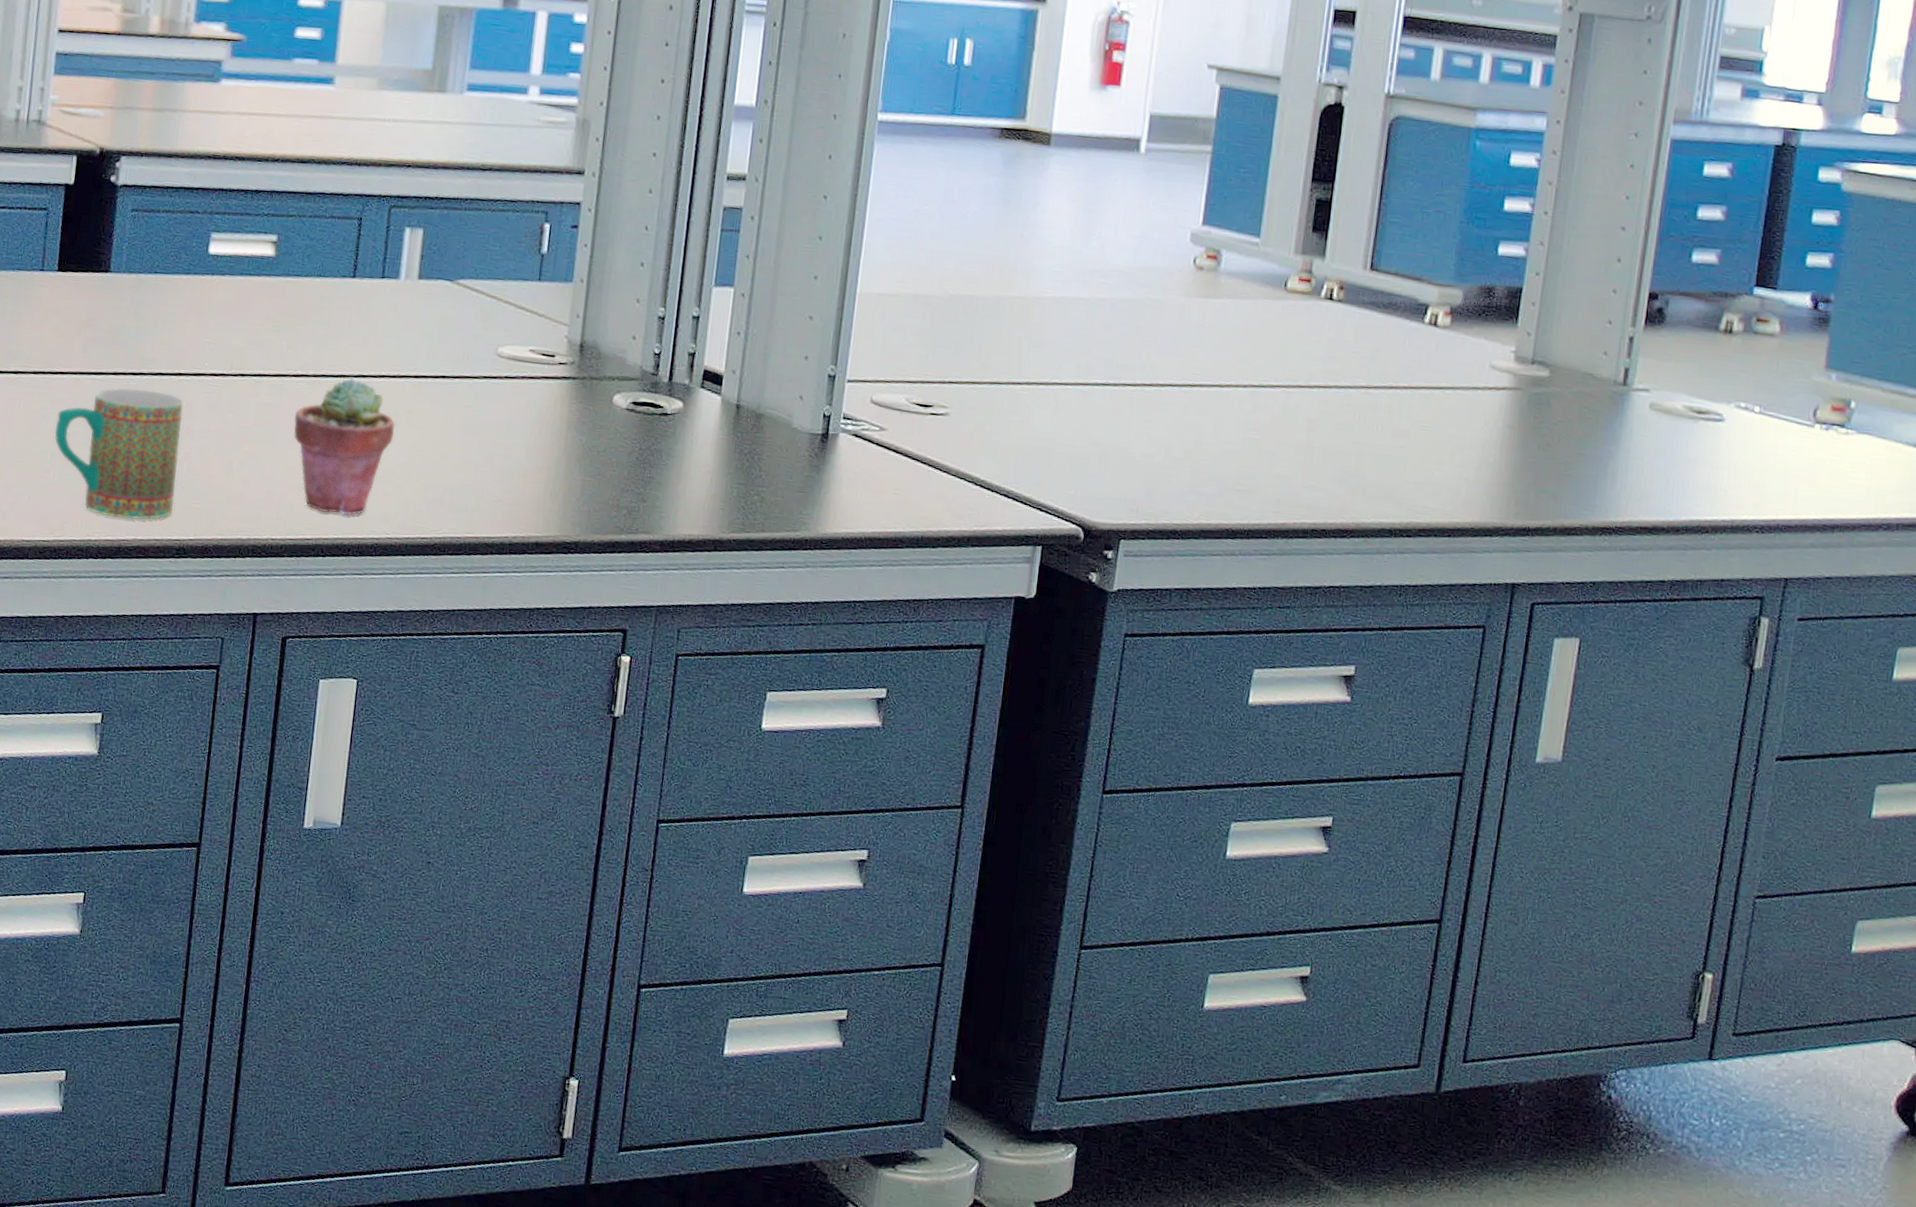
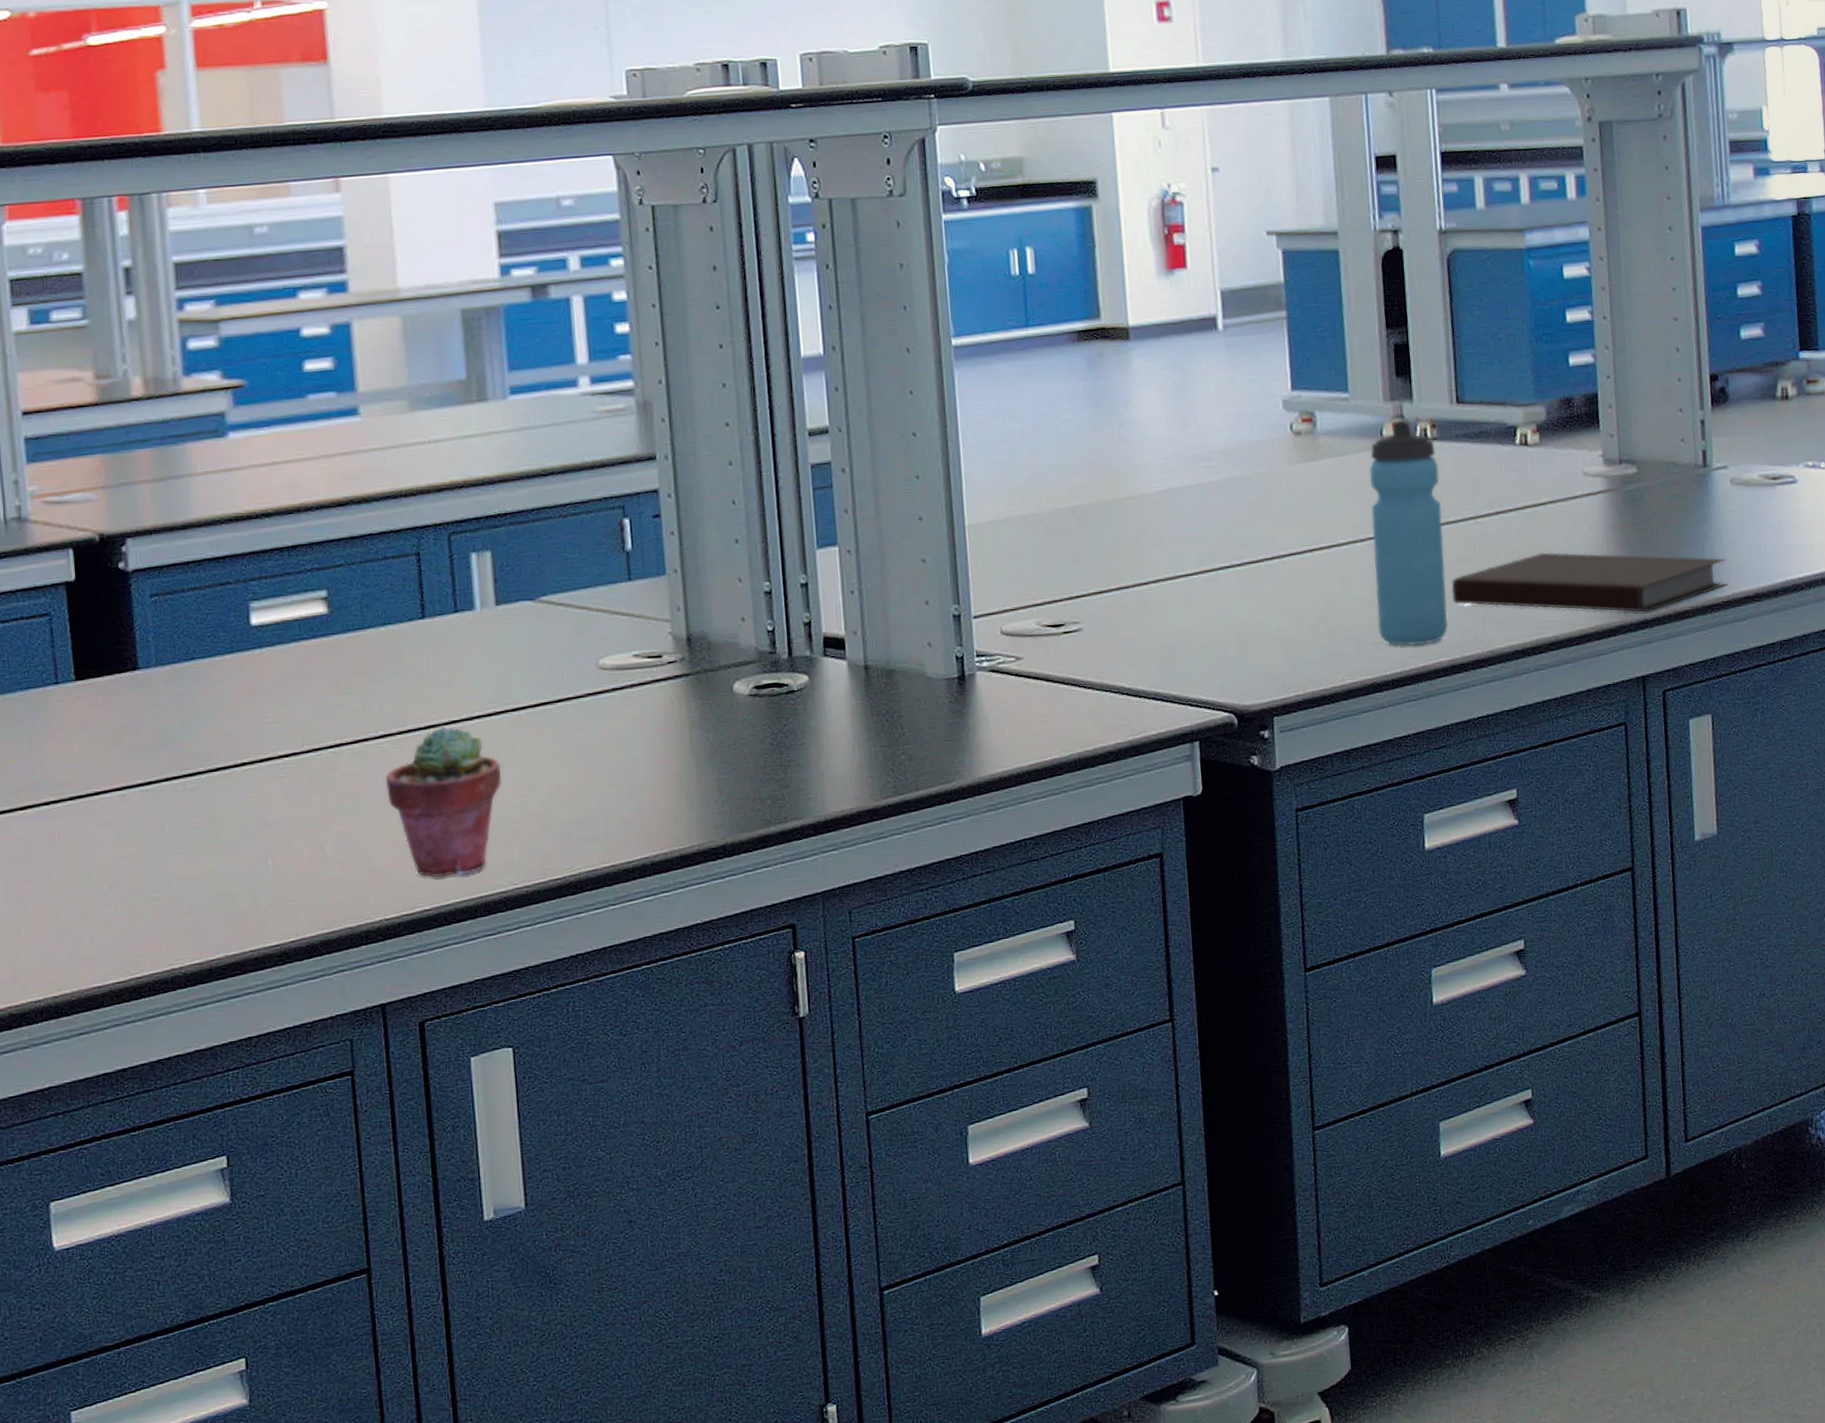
mug: present [54,388,183,520] -> none [107,787,266,939]
water bottle: none [1243,275,1339,503] -> present [1369,420,1449,646]
notebook: none [1326,436,1629,521] -> present [1451,552,1727,613]

